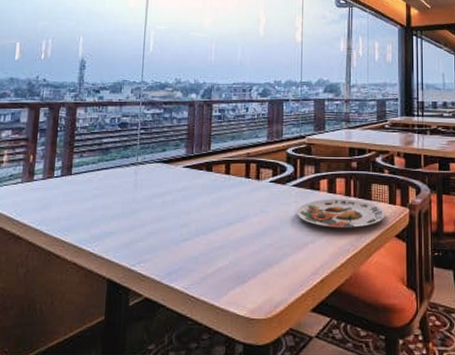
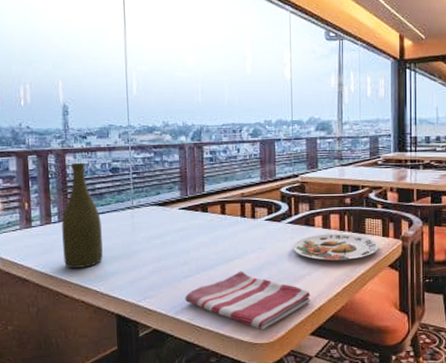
bottle: none [61,116,104,226] -> present [62,162,103,268]
dish towel: none [181,236,313,304] -> present [185,271,311,330]

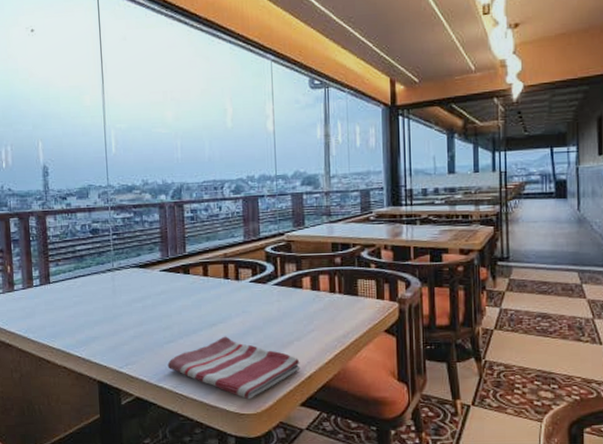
bottle: present [62,162,103,268] -> none [43,224,84,333]
plate: present [292,233,379,261] -> none [279,295,373,325]

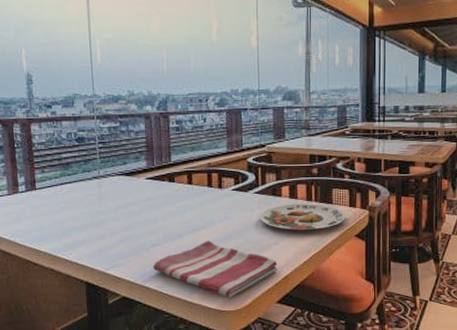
plate: none [279,295,373,325] -> present [259,203,346,230]

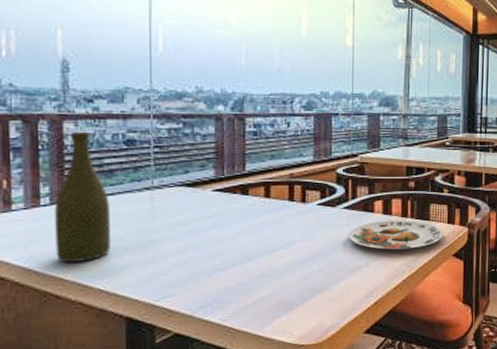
bottle: none [29,132,71,237] -> present [55,131,110,262]
dish towel: present [153,240,278,298] -> none [216,262,367,330]

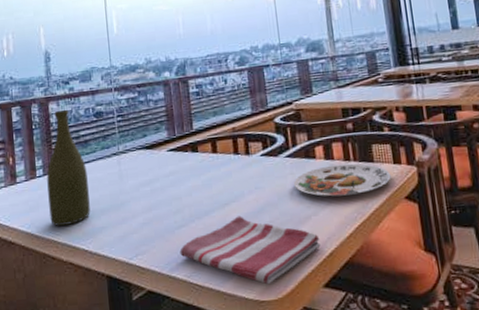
dish towel: none [216,262,367,330] -> present [179,216,321,285]

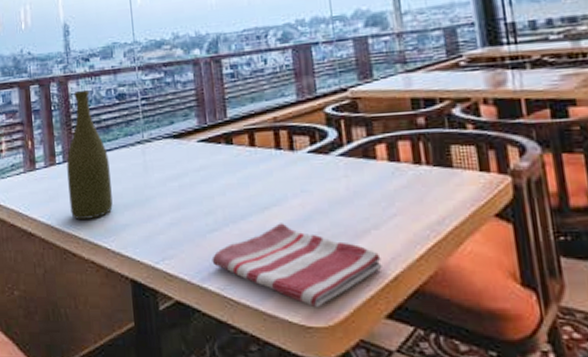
plate: present [293,163,391,197] -> none [347,167,476,208]

